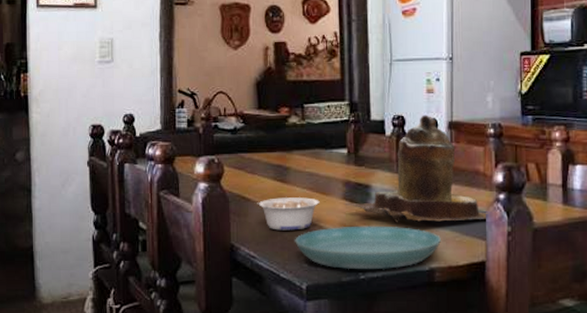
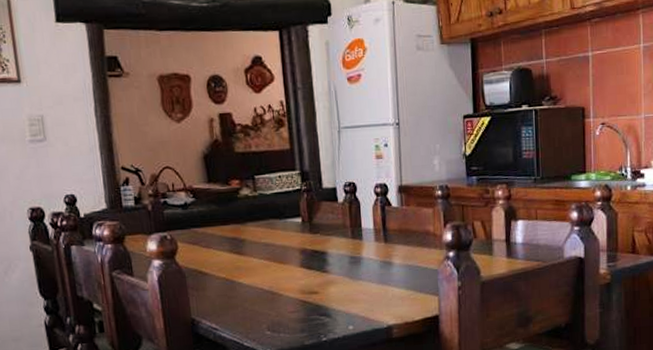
legume: present [254,197,320,231] -> none [212,267,278,302]
saucer: present [295,226,442,270] -> none [256,289,398,334]
teapot: present [343,115,488,223] -> none [301,180,440,286]

